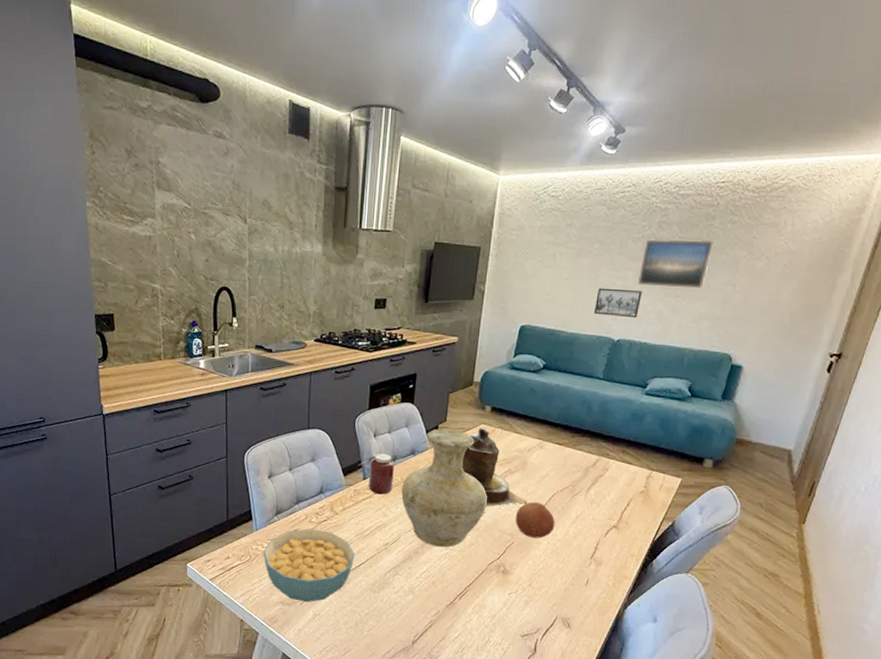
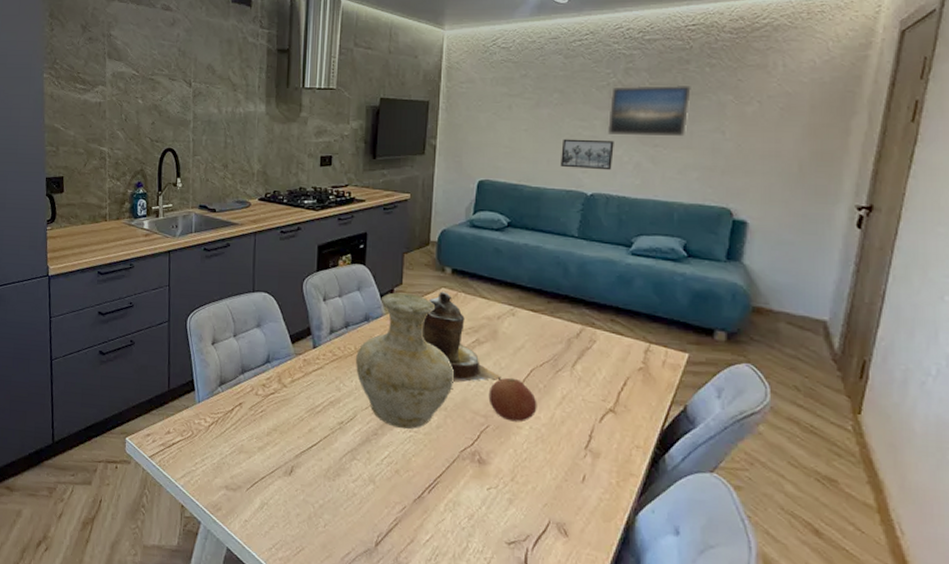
cereal bowl: present [263,528,355,603] -> none [206,402,307,489]
jar: present [359,452,394,495] -> none [308,318,347,366]

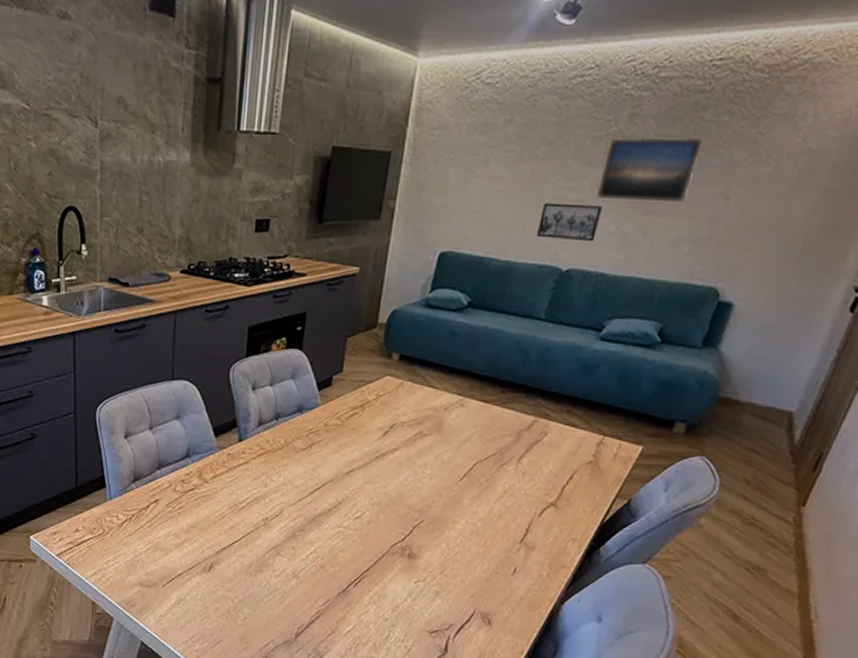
vase: present [355,292,454,430] -> none [284,380,392,525]
teapot: present [421,291,502,383] -> none [359,380,442,478]
fruit: present [488,377,537,422] -> none [425,471,477,517]

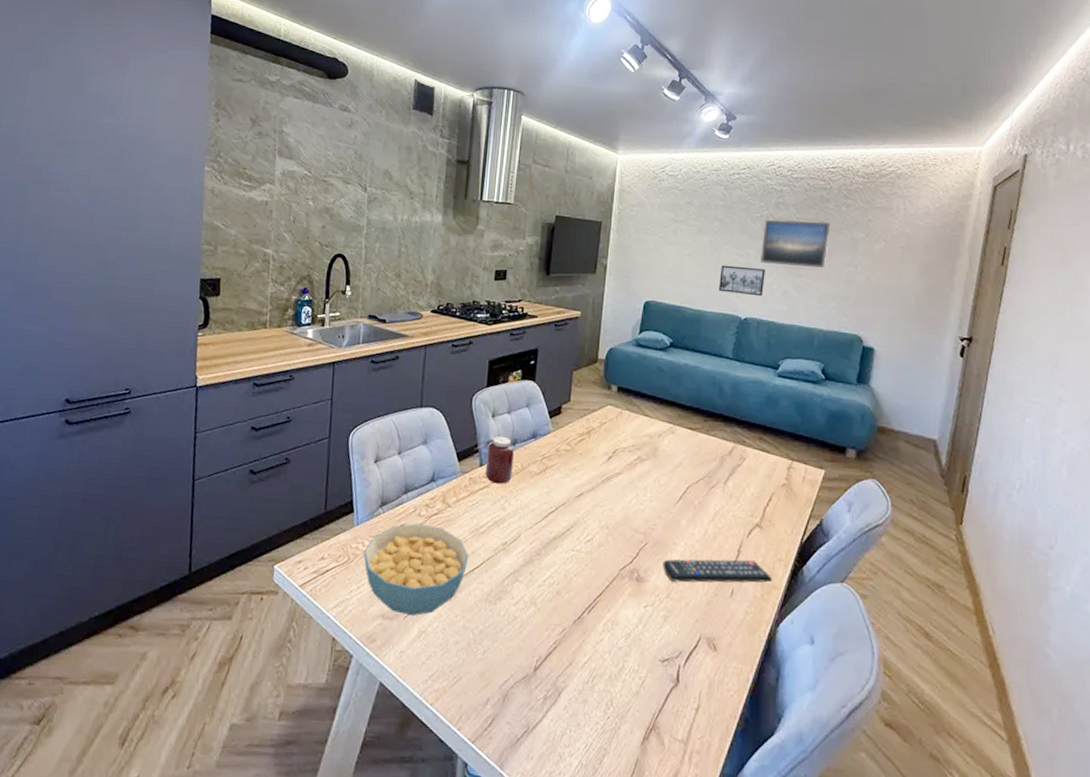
cereal bowl: none [118,498,228,585] -> present [363,523,469,617]
jar: none [233,408,277,460] -> present [475,435,514,485]
remote control: none [438,537,563,562] -> present [662,559,773,583]

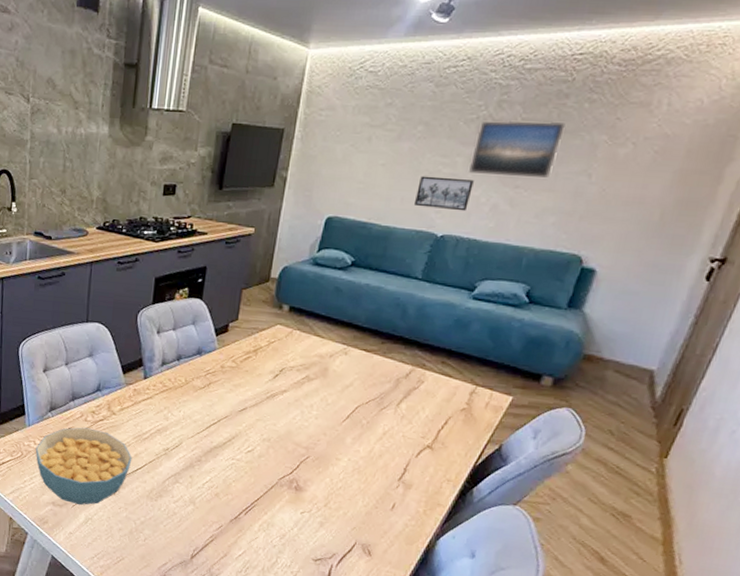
jar: present [475,435,514,485] -> none [139,350,178,397]
remote control: present [662,559,773,583] -> none [323,472,439,500]

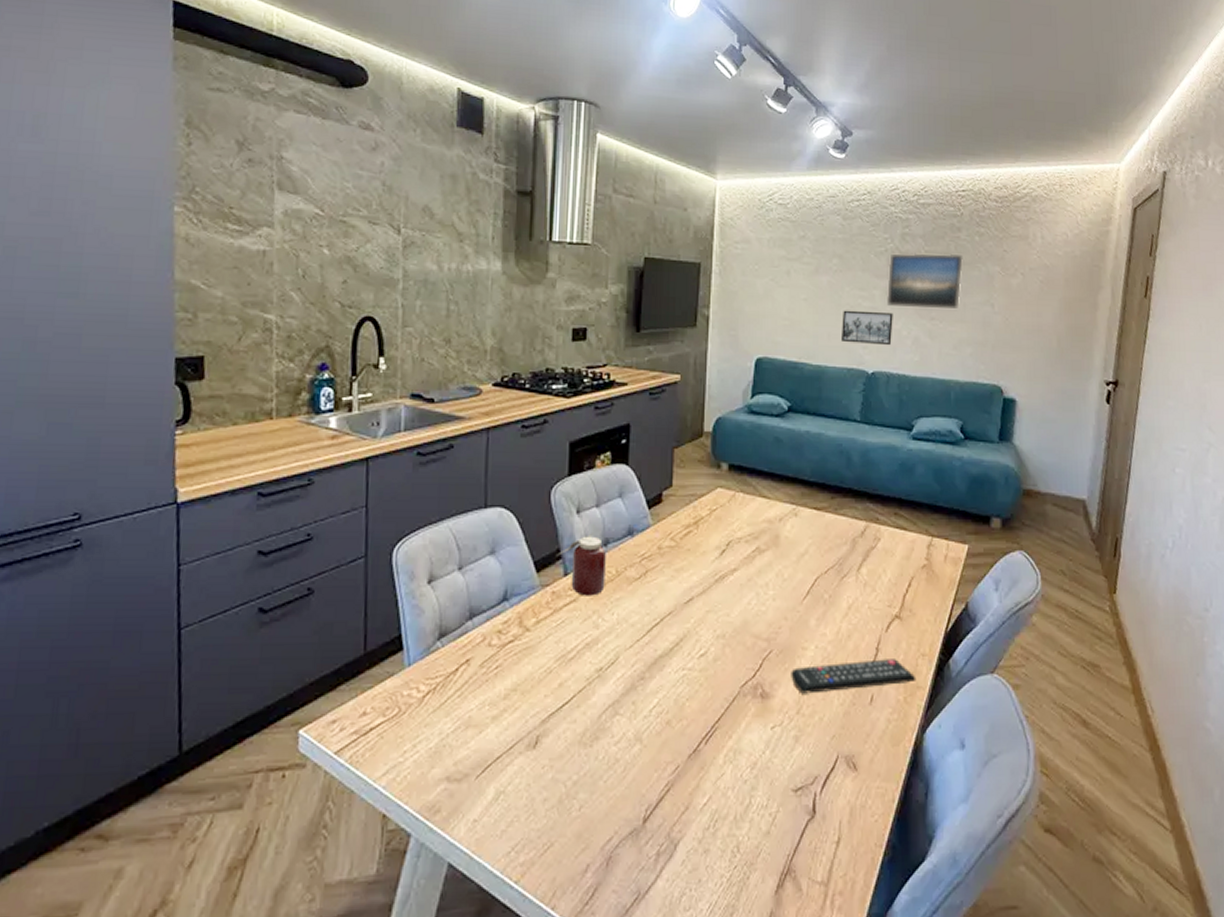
cereal bowl: present [35,427,133,506] -> none [419,655,556,775]
jar: none [139,350,178,397] -> present [557,534,606,596]
remote control: none [323,472,439,500] -> present [791,659,917,694]

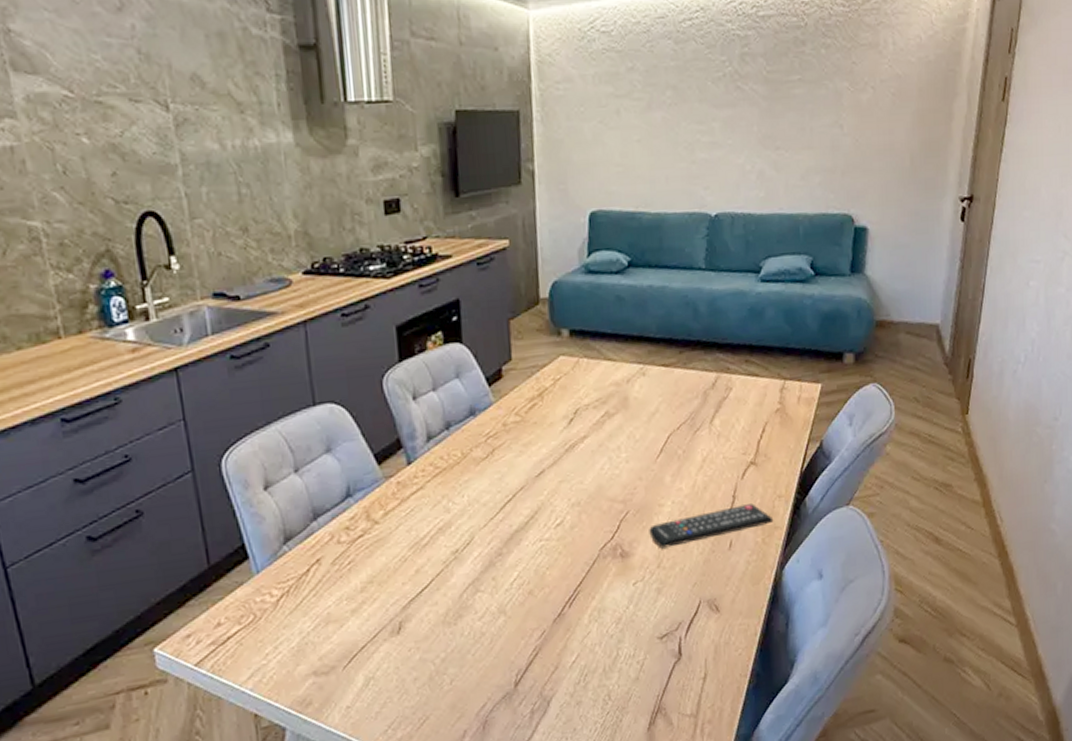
jar: present [557,534,606,596] -> none [397,419,452,483]
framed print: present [840,310,893,346] -> none [679,146,736,185]
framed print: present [887,253,964,310] -> none [727,71,810,139]

